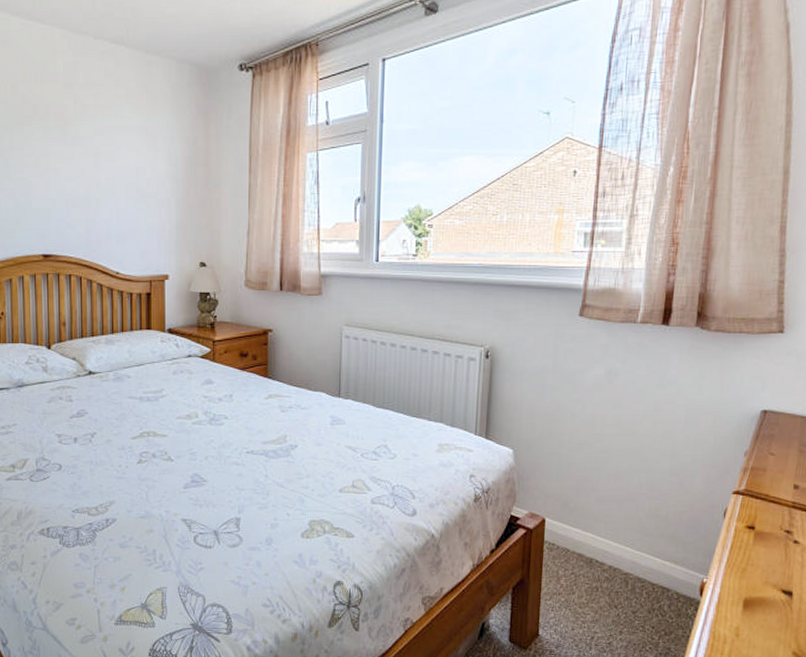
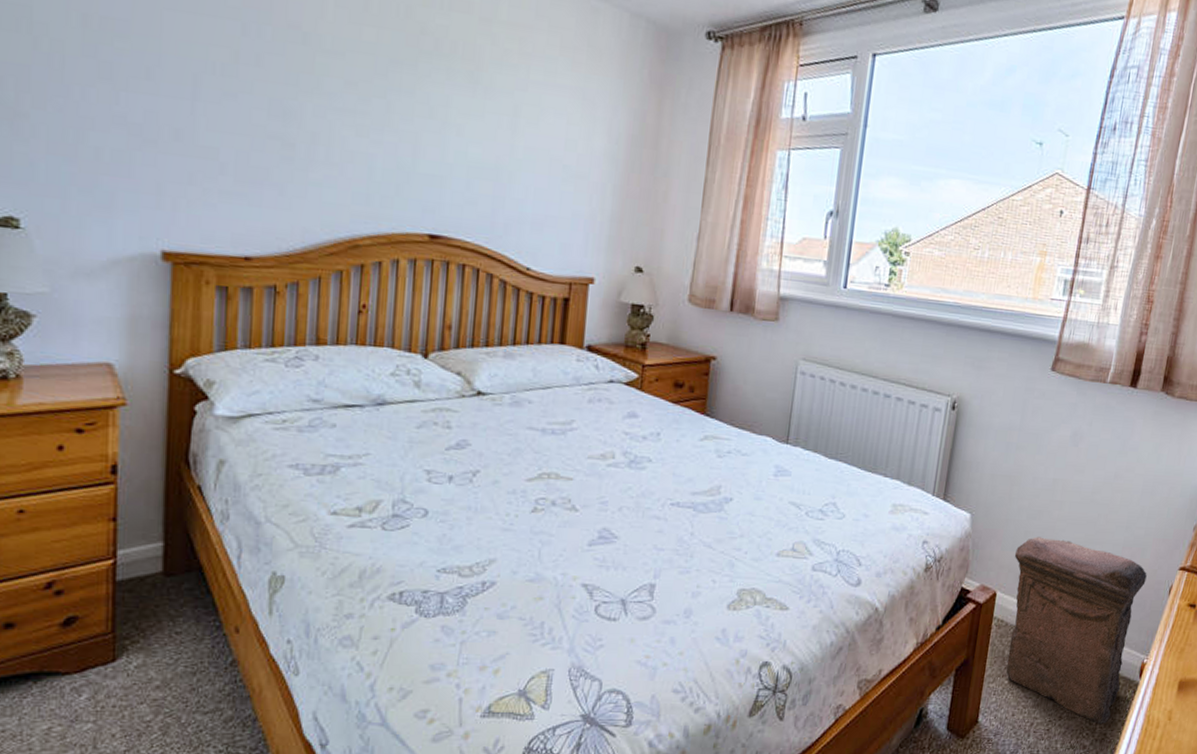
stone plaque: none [559,467,698,640] -> present [1006,537,1147,725]

